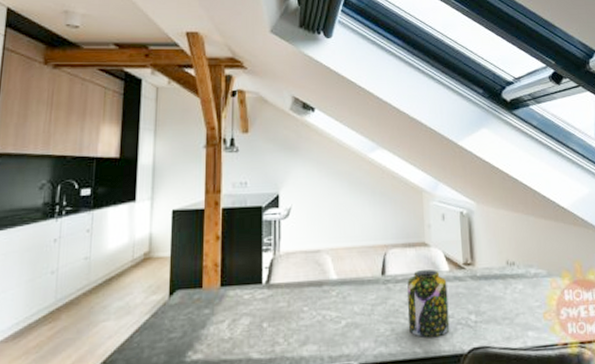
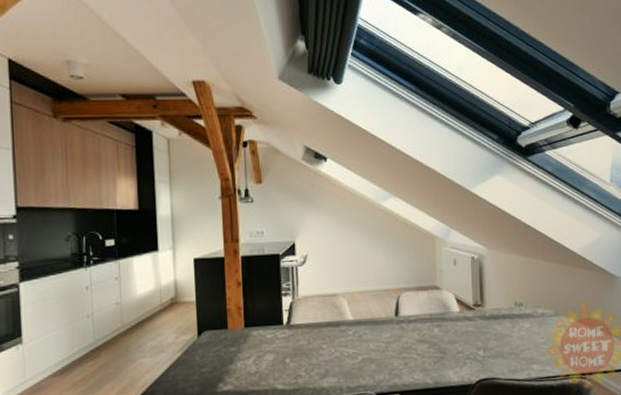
jar: present [407,269,450,337] -> none [419,310,459,371]

